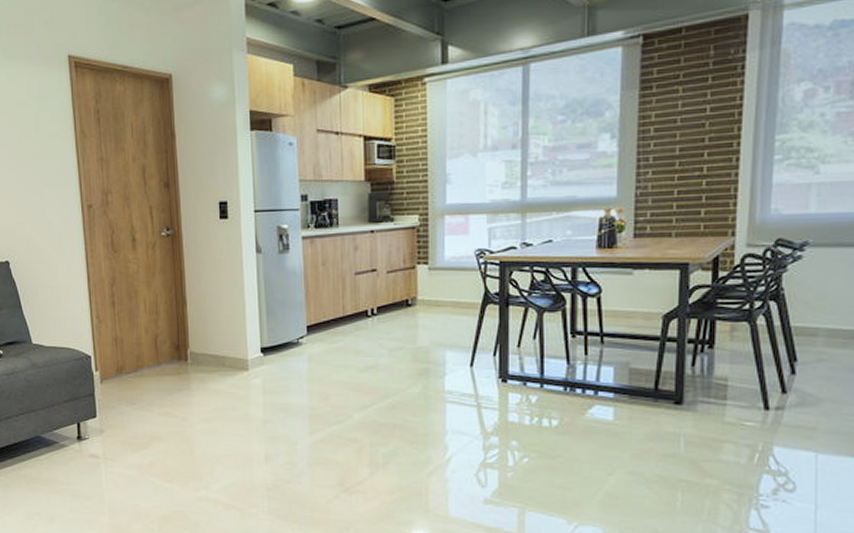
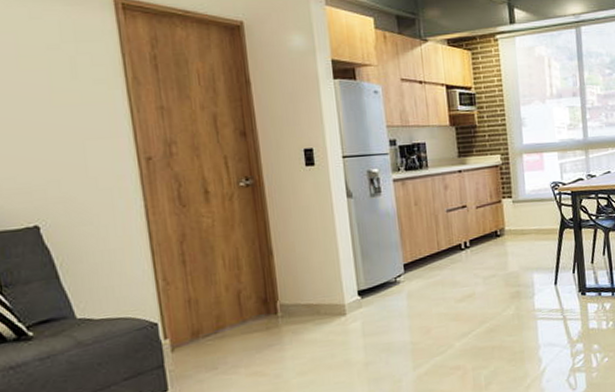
coffee maker: present [367,191,395,224] -> none [453,134,480,164]

